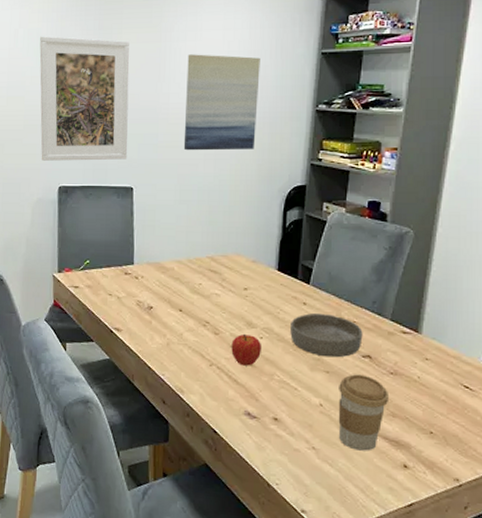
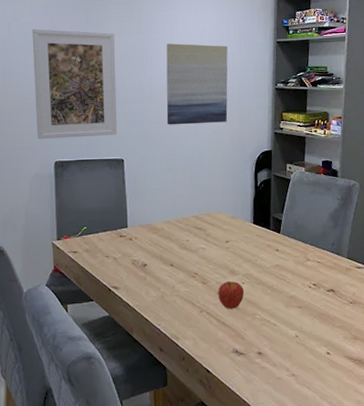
bowl: present [290,312,363,358] -> none [267,257,326,294]
coffee cup: present [338,374,390,451] -> none [310,306,351,372]

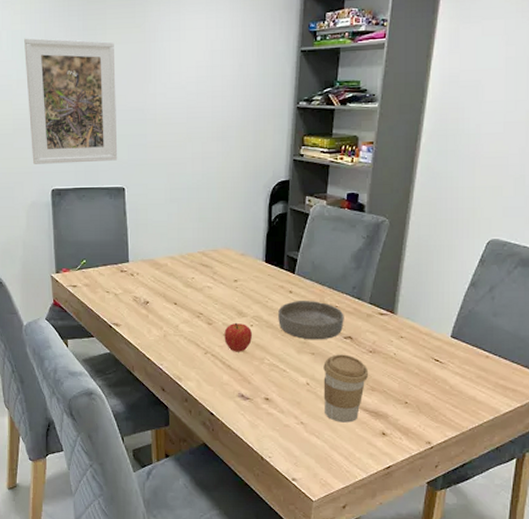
wall art: present [166,43,228,125] -> none [172,54,243,150]
bowl: none [267,257,326,294] -> present [278,300,344,340]
coffee cup: none [310,306,351,372] -> present [323,354,369,423]

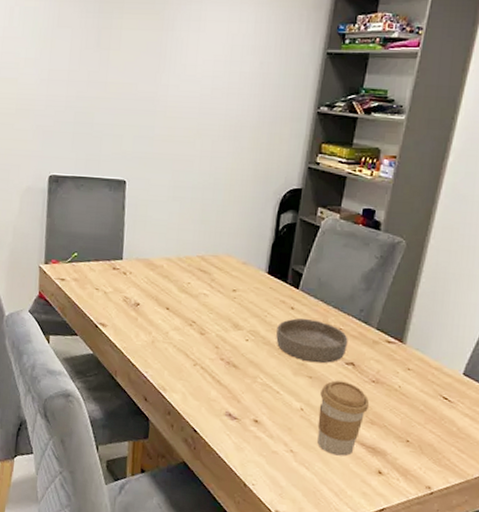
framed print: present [24,37,118,164] -> none [32,16,130,152]
fruit: present [224,322,253,352] -> none [216,335,247,368]

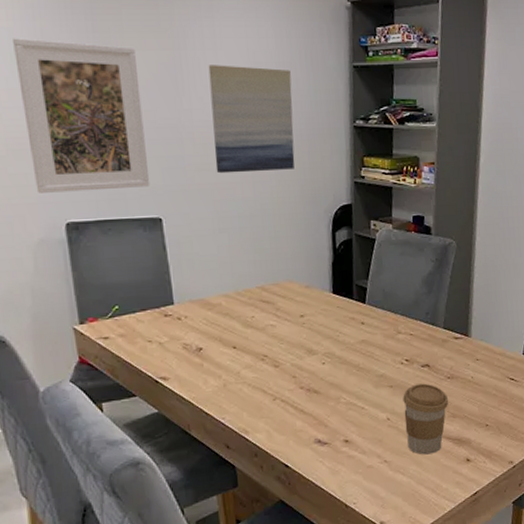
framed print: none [32,16,130,152] -> present [13,38,151,193]
wall art: none [180,45,264,149] -> present [208,65,295,174]
bowl: present [276,318,348,363] -> none [351,330,420,372]

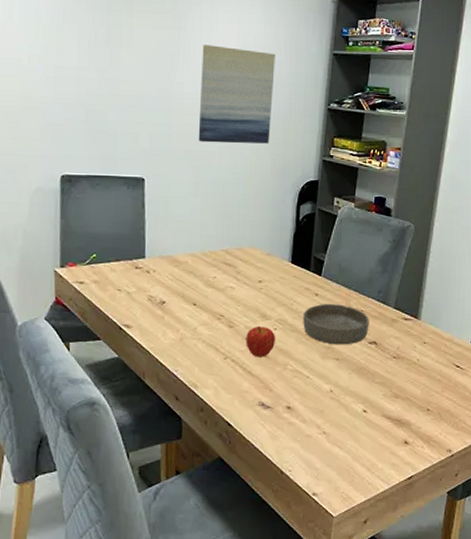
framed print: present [13,38,151,193] -> none [39,11,141,149]
fruit: none [293,361,326,395] -> present [246,325,276,357]
bowl: none [351,330,420,372] -> present [303,303,369,345]
coffee cup: present [403,383,449,455] -> none [347,360,393,431]

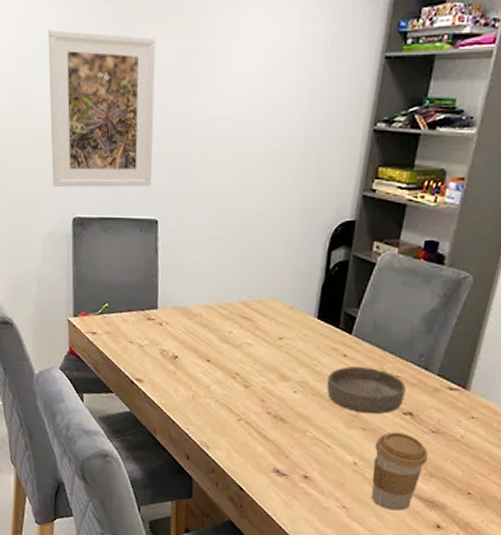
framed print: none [39,11,141,149] -> present [48,29,156,187]
wall art: present [198,44,275,144] -> none [216,56,312,178]
fruit: present [246,325,276,357] -> none [262,387,296,422]
coffee cup: none [347,360,393,431] -> present [371,432,429,511]

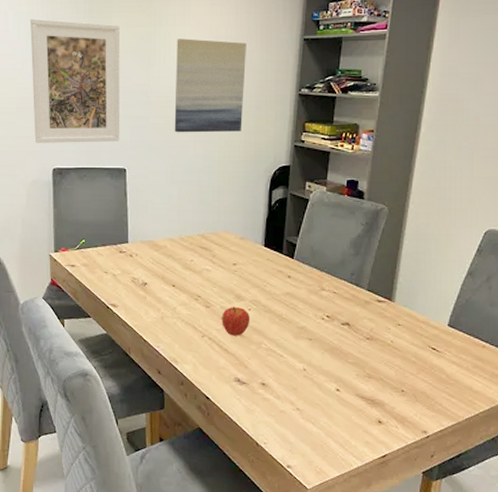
wall art: none [216,56,312,178] -> present [174,38,246,133]
fruit: none [262,387,296,422] -> present [222,306,251,336]
bowl: present [327,365,406,414] -> none [276,285,342,326]
coffee cup: present [371,432,429,511] -> none [320,340,366,410]

